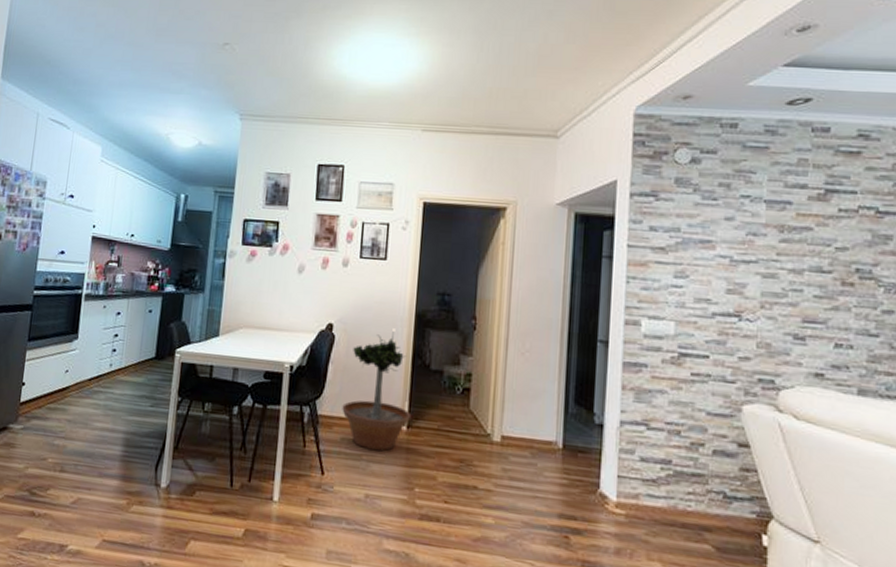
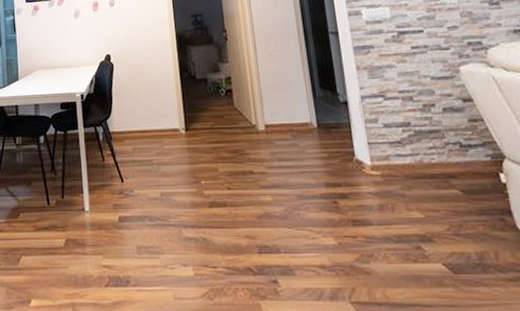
potted tree: present [342,331,412,451] -> none [129,53,188,155]

